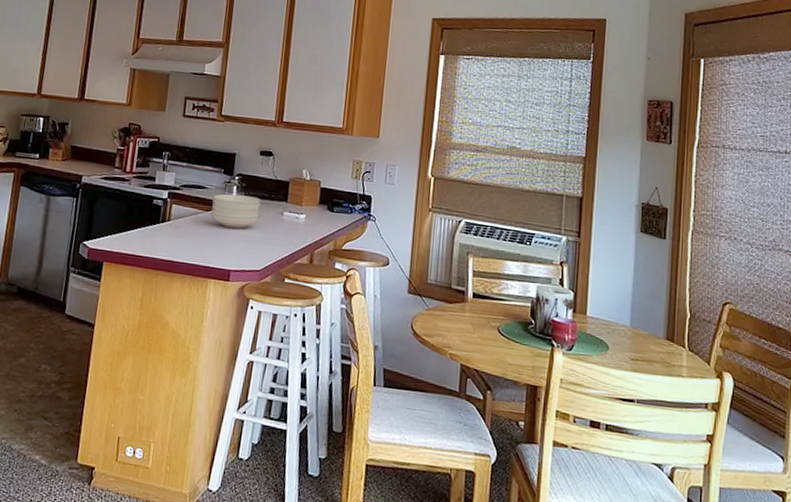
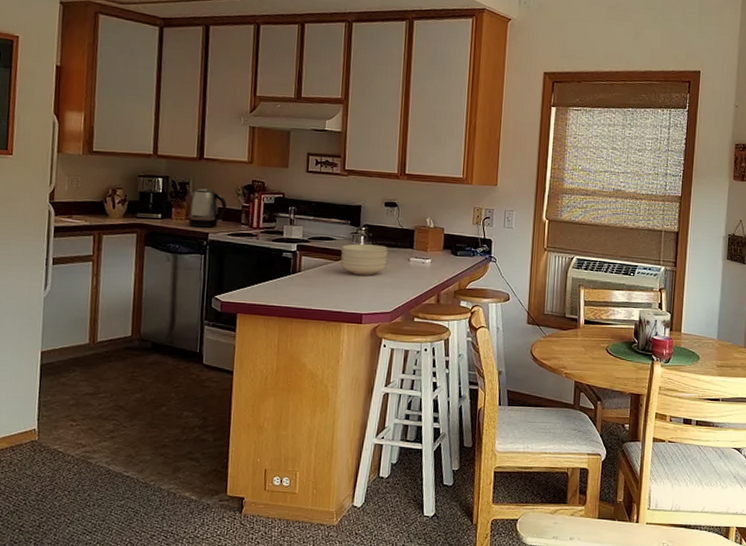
kettle: none [63,129,103,171] -> present [188,188,227,228]

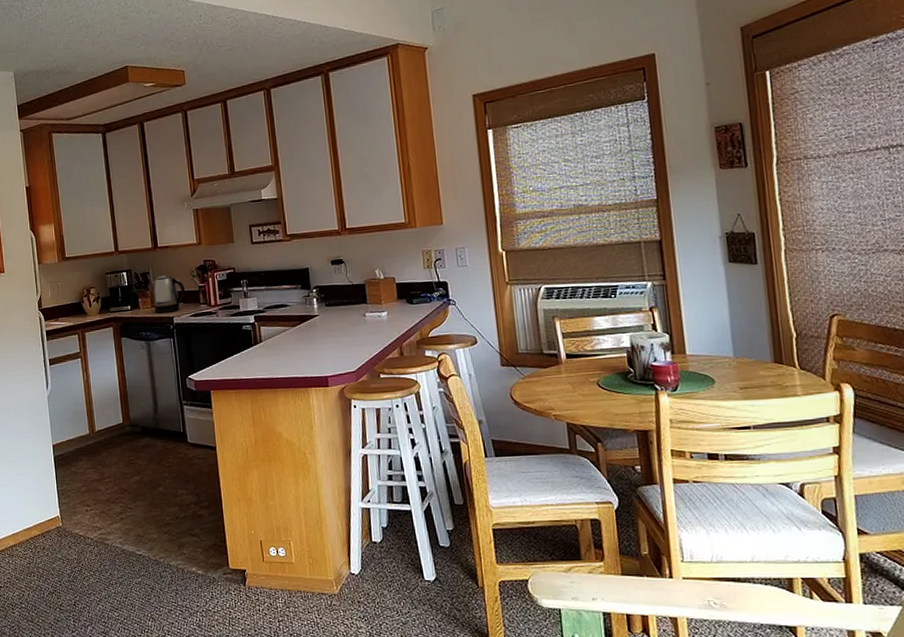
bowl: present [340,244,388,275] -> none [295,304,344,338]

